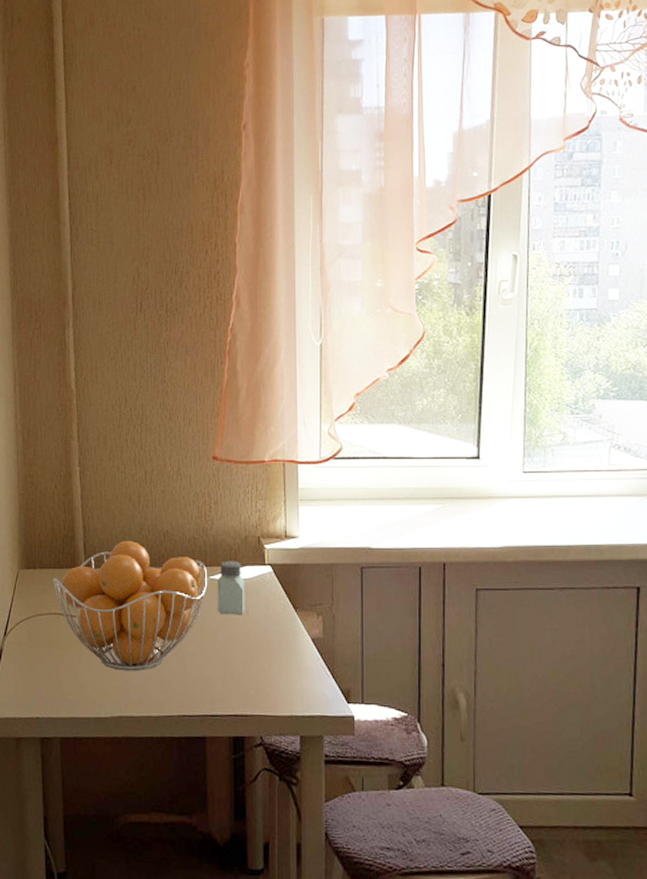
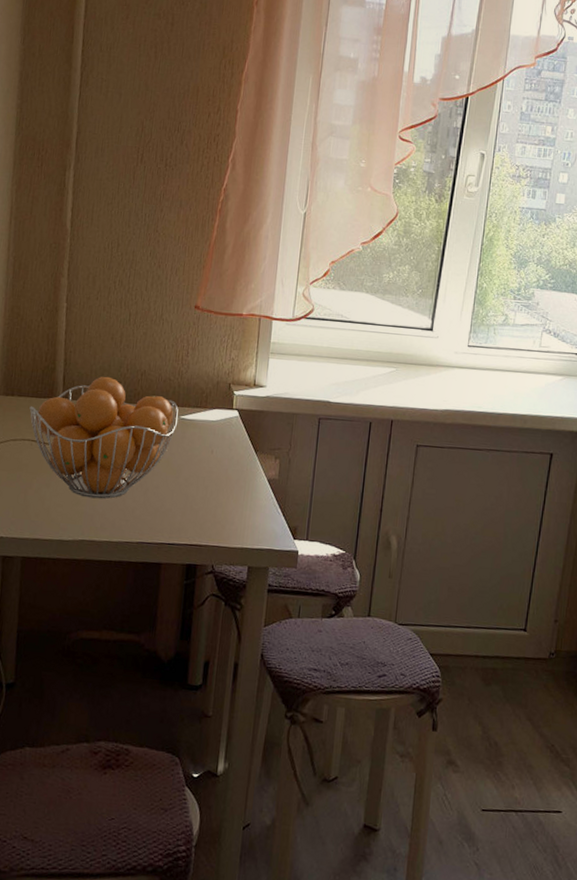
saltshaker: present [217,560,245,615] -> none [184,403,213,453]

